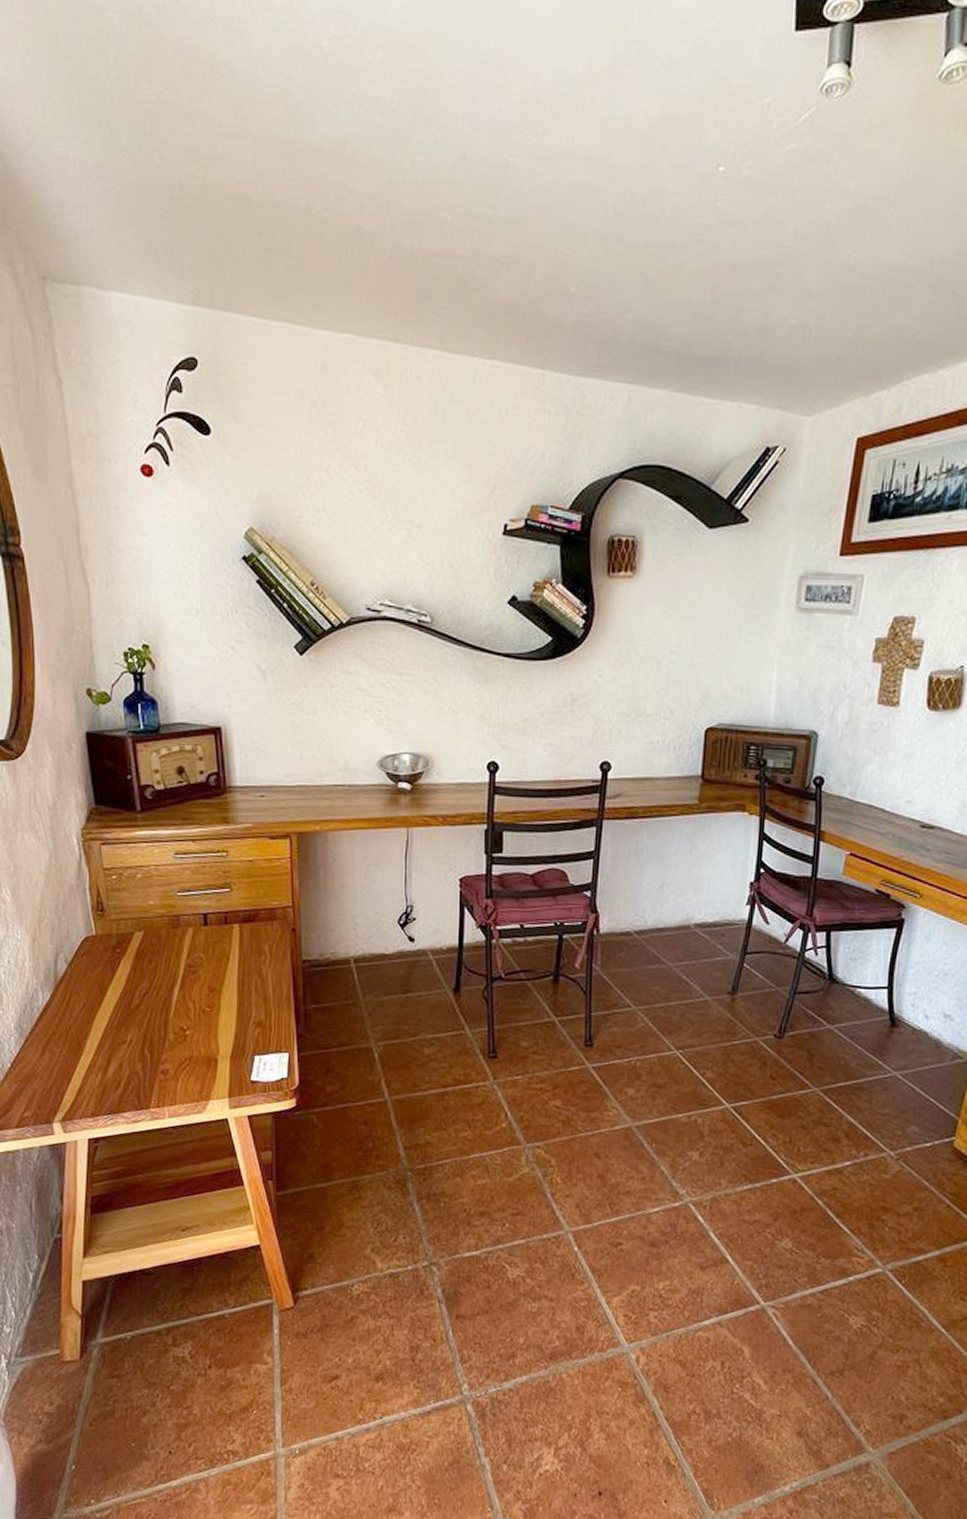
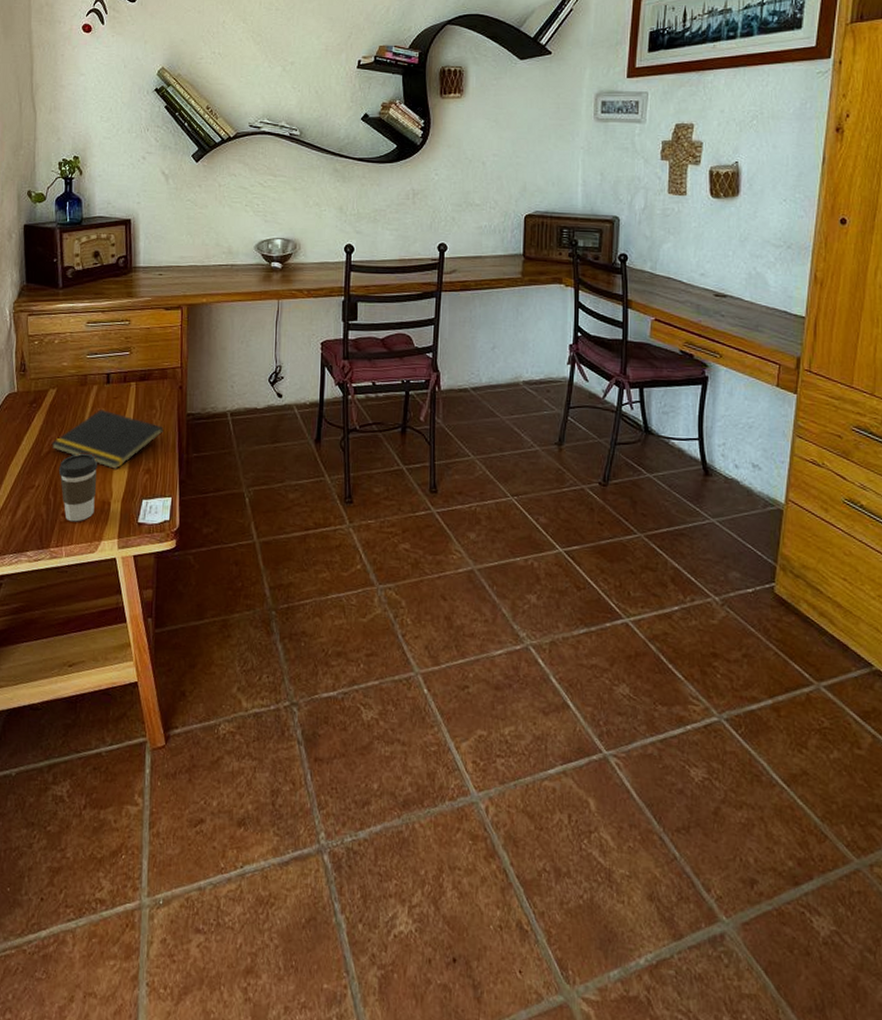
notepad: none [142,955,275,1022] -> present [51,409,164,469]
coffee cup: none [153,1004,200,1080] -> present [58,453,98,522]

